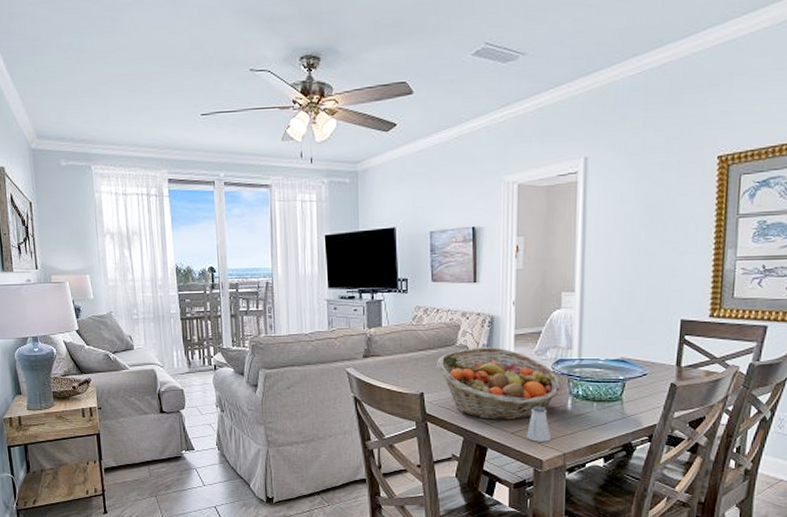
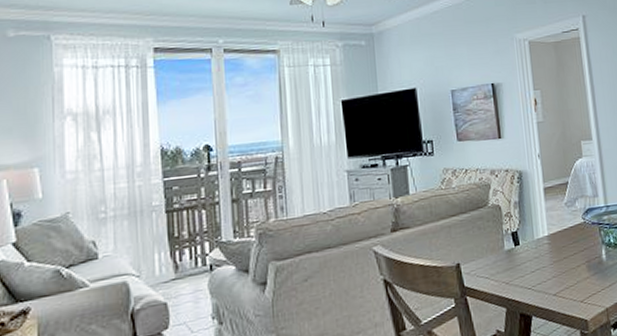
fruit basket: present [437,347,562,421] -> none [470,203,595,284]
saltshaker: present [527,405,552,442] -> none [568,260,593,301]

